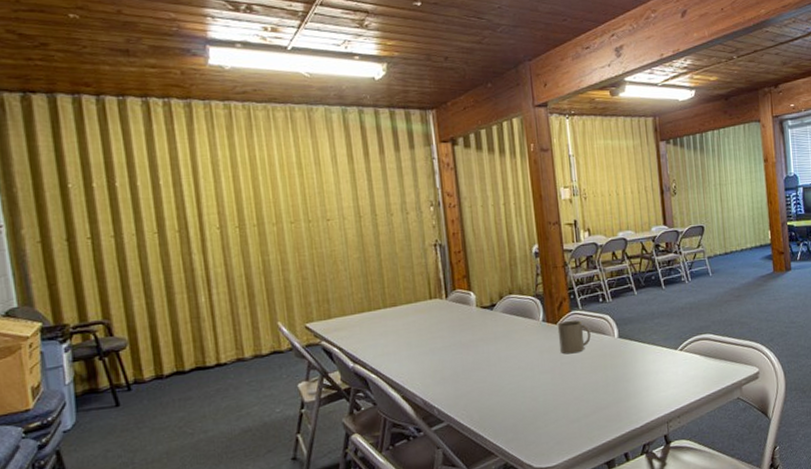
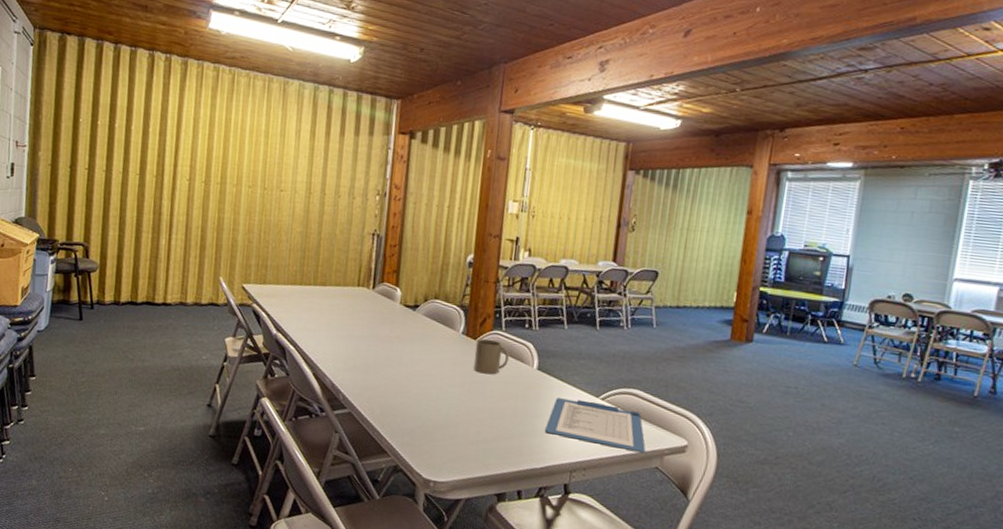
clipboard: none [636,353,726,394] -> present [544,398,645,453]

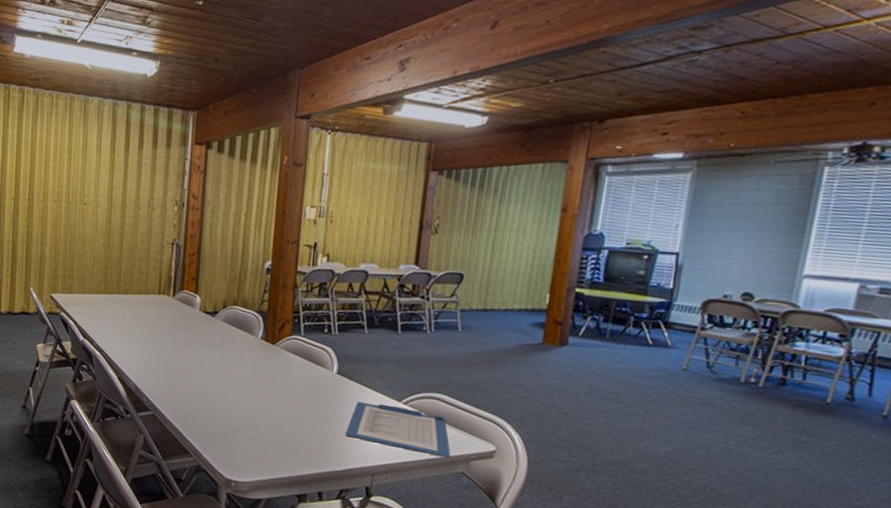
mug: present [473,339,509,375] -> none [272,344,308,379]

